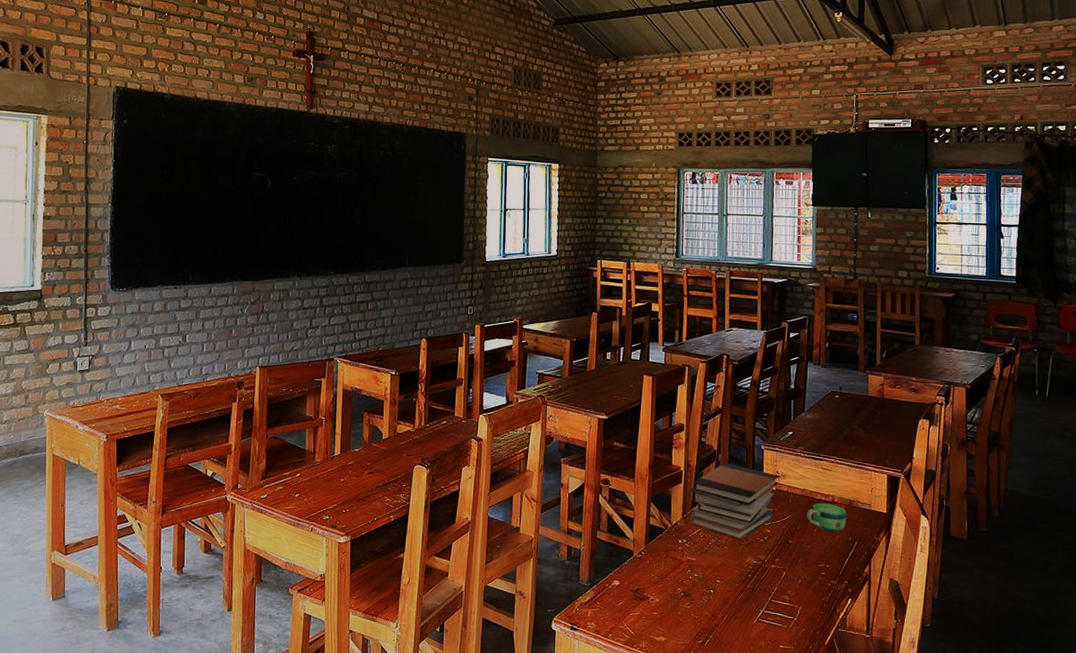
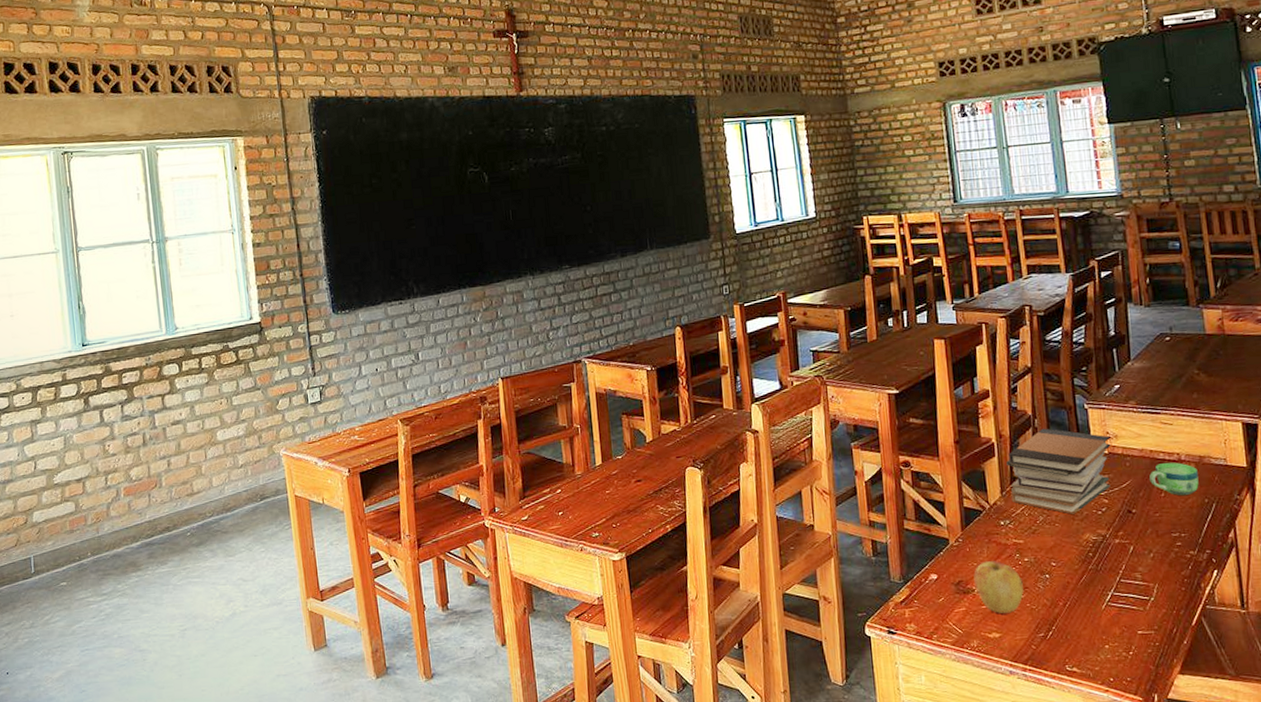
apple: none [650,574,691,620] -> present [973,561,1025,613]

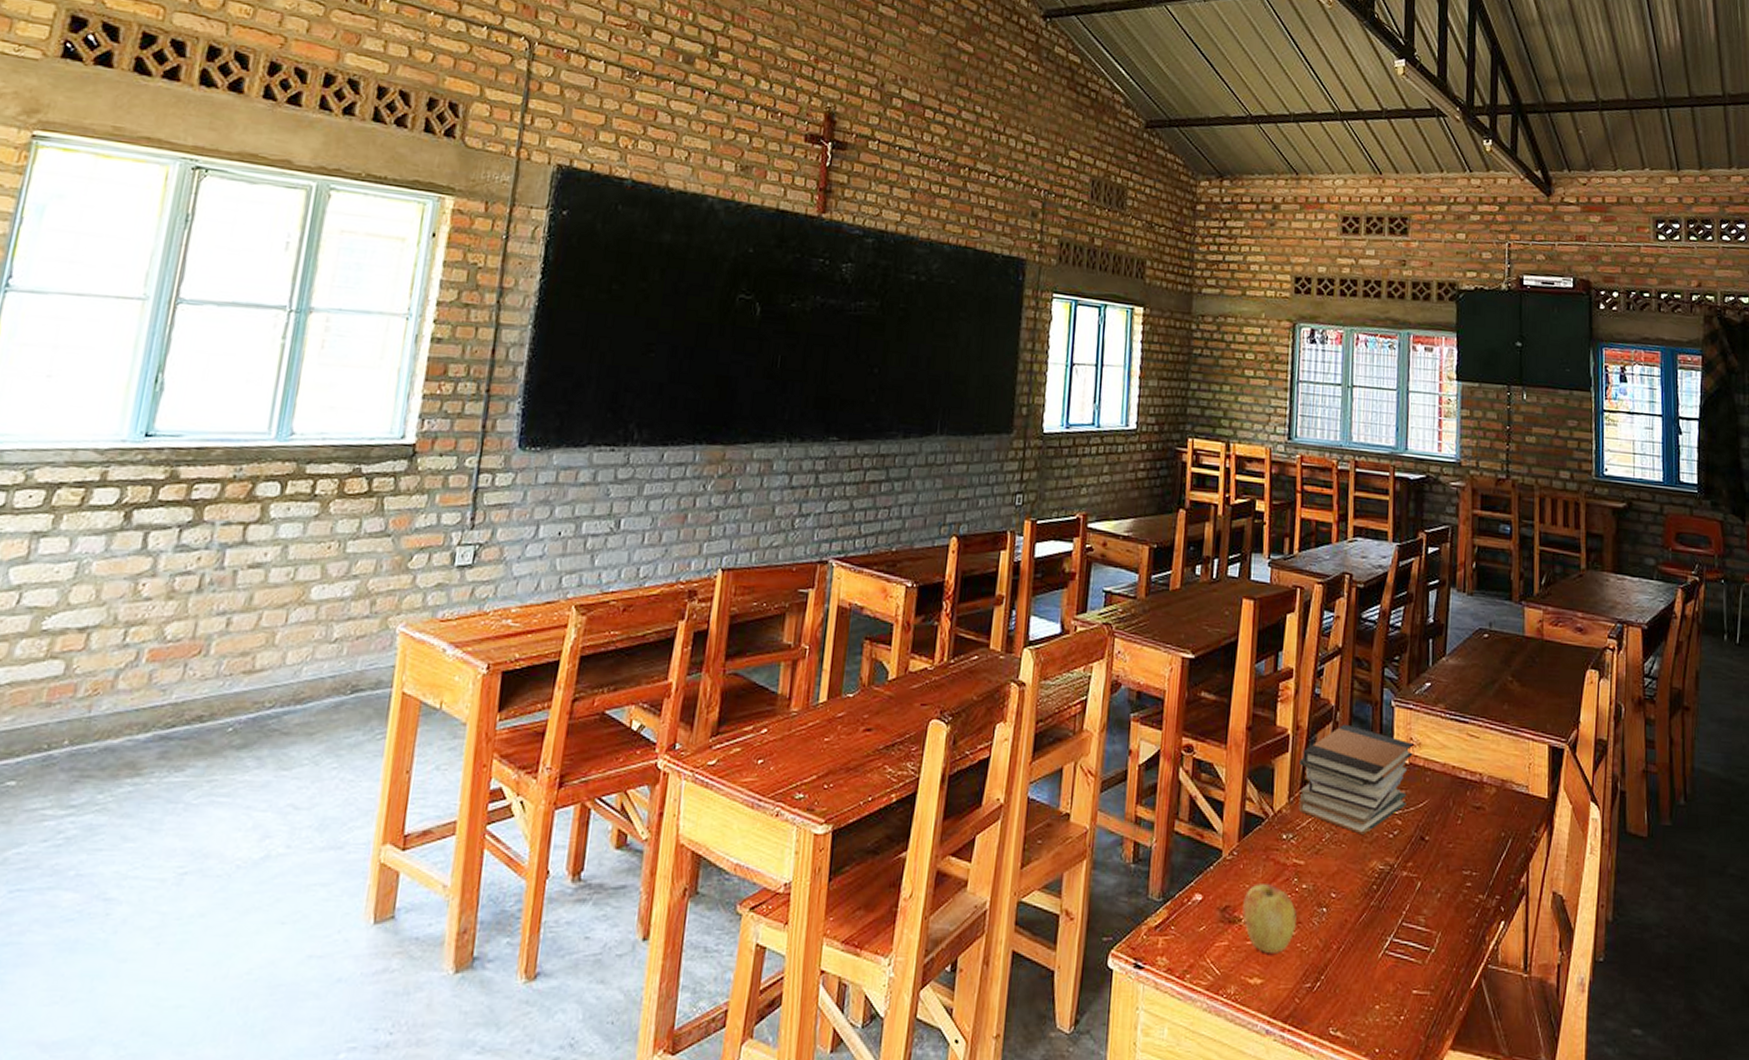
cup: present [1149,462,1199,496] -> none [1448,783,1498,826]

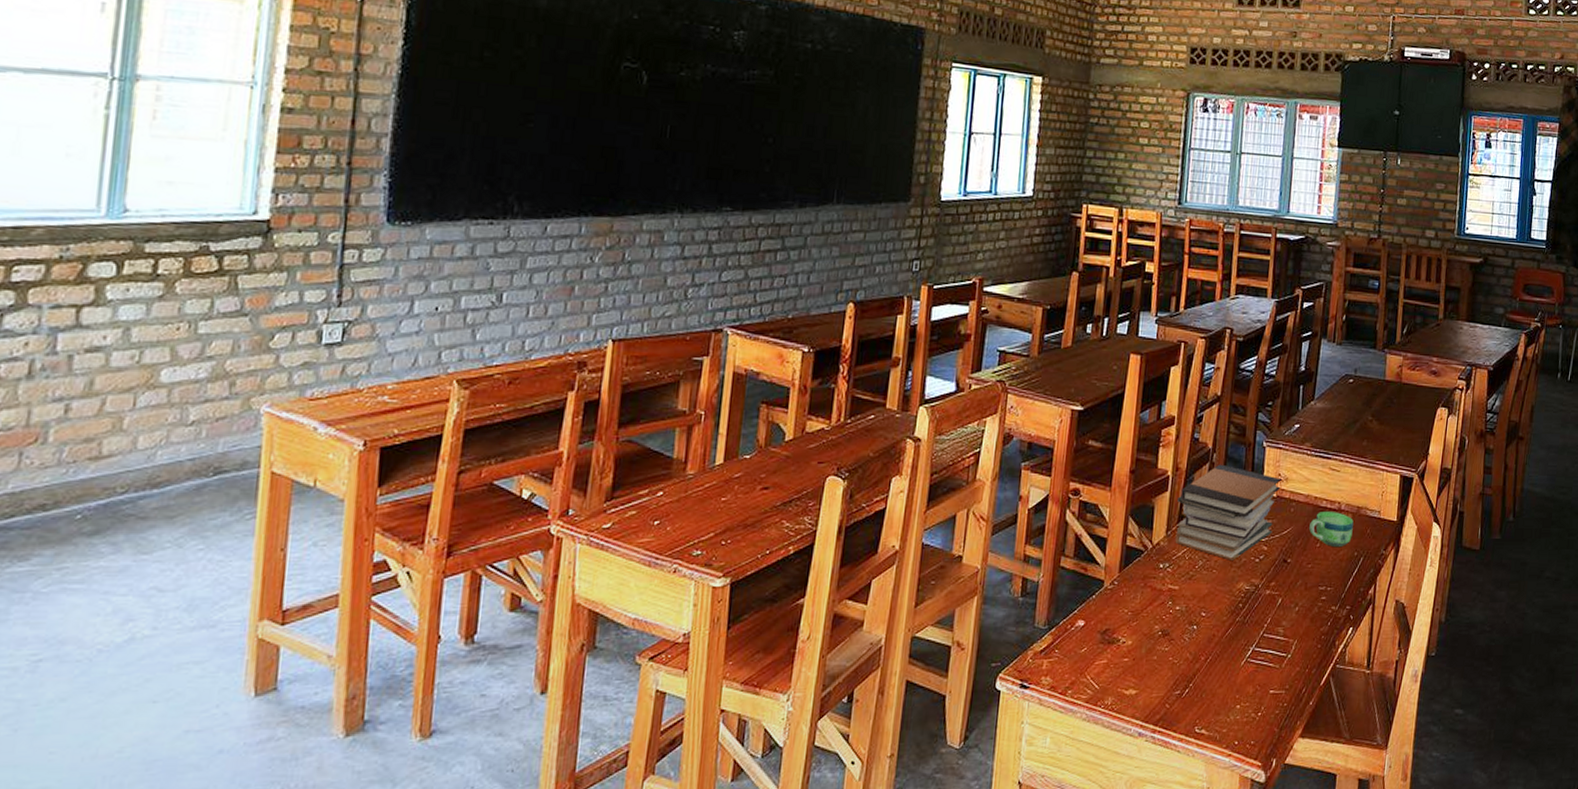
apple: present [1242,884,1297,953] -> none [1121,608,1170,667]
cup: none [1448,783,1498,826] -> present [1309,512,1354,548]

